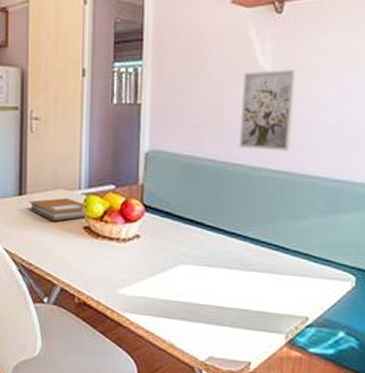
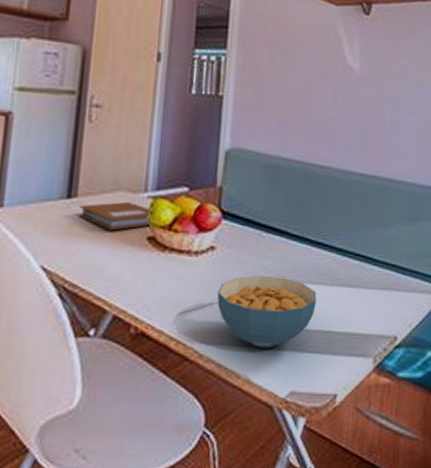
cereal bowl: none [144,260,231,321] -> present [217,276,317,349]
wall art: present [239,69,297,151] -> none [326,70,384,154]

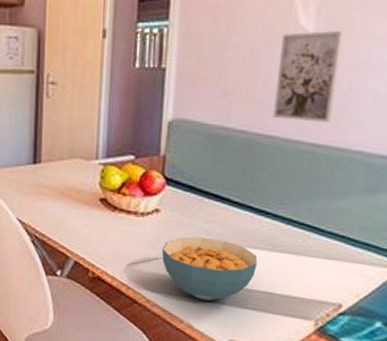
notebook: present [79,201,150,231] -> none [43,167,101,192]
wall art: none [326,70,384,154] -> present [273,30,344,123]

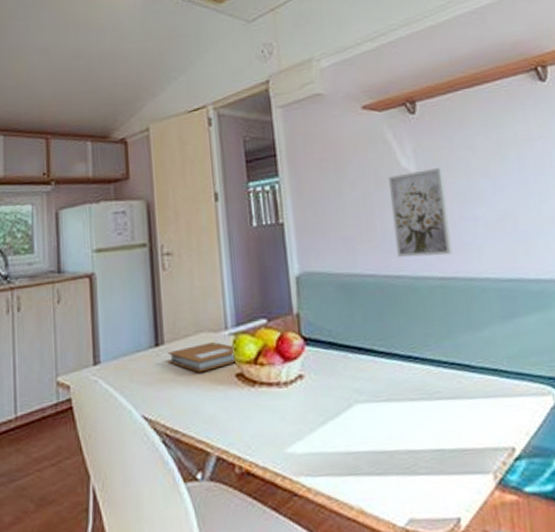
notebook: none [43,167,101,192] -> present [168,341,236,373]
cereal bowl: present [162,237,258,302] -> none [314,397,419,476]

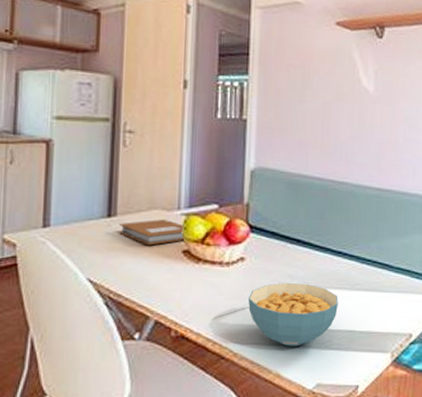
cereal bowl: none [314,397,419,476] -> present [248,283,338,347]
wall art: present [389,167,453,257] -> none [344,91,397,170]

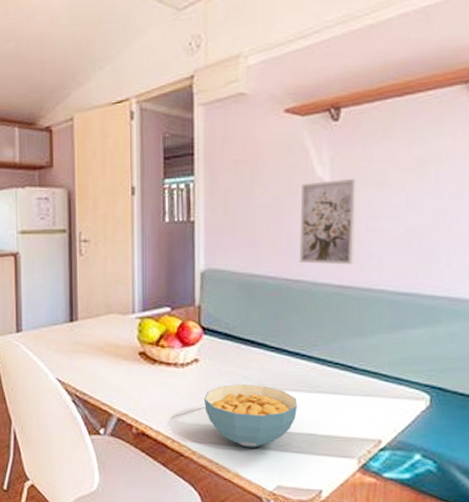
notebook: present [119,219,184,246] -> none [81,322,140,348]
wall art: none [344,91,397,170] -> present [299,178,357,265]

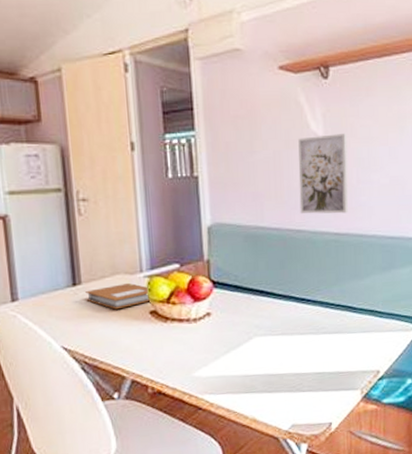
notebook: none [81,322,140,348] -> present [85,282,150,310]
cereal bowl: present [205,384,297,448] -> none [219,332,306,393]

